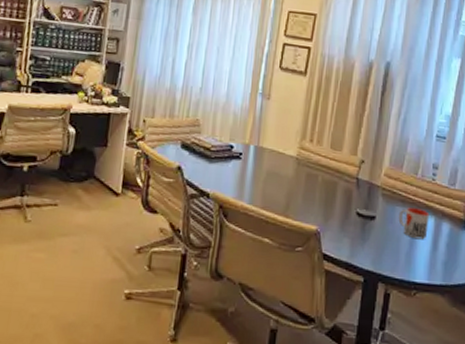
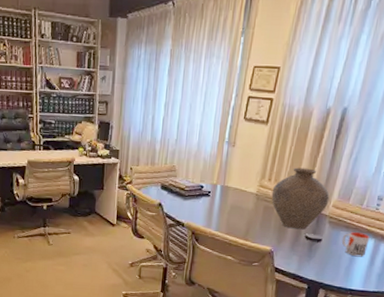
vase: none [314,127,380,204] -> present [271,167,330,230]

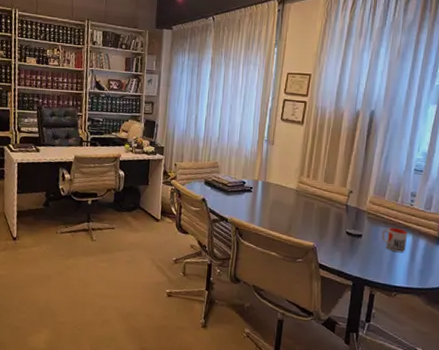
vase: present [271,167,330,230] -> none [311,165,366,225]

